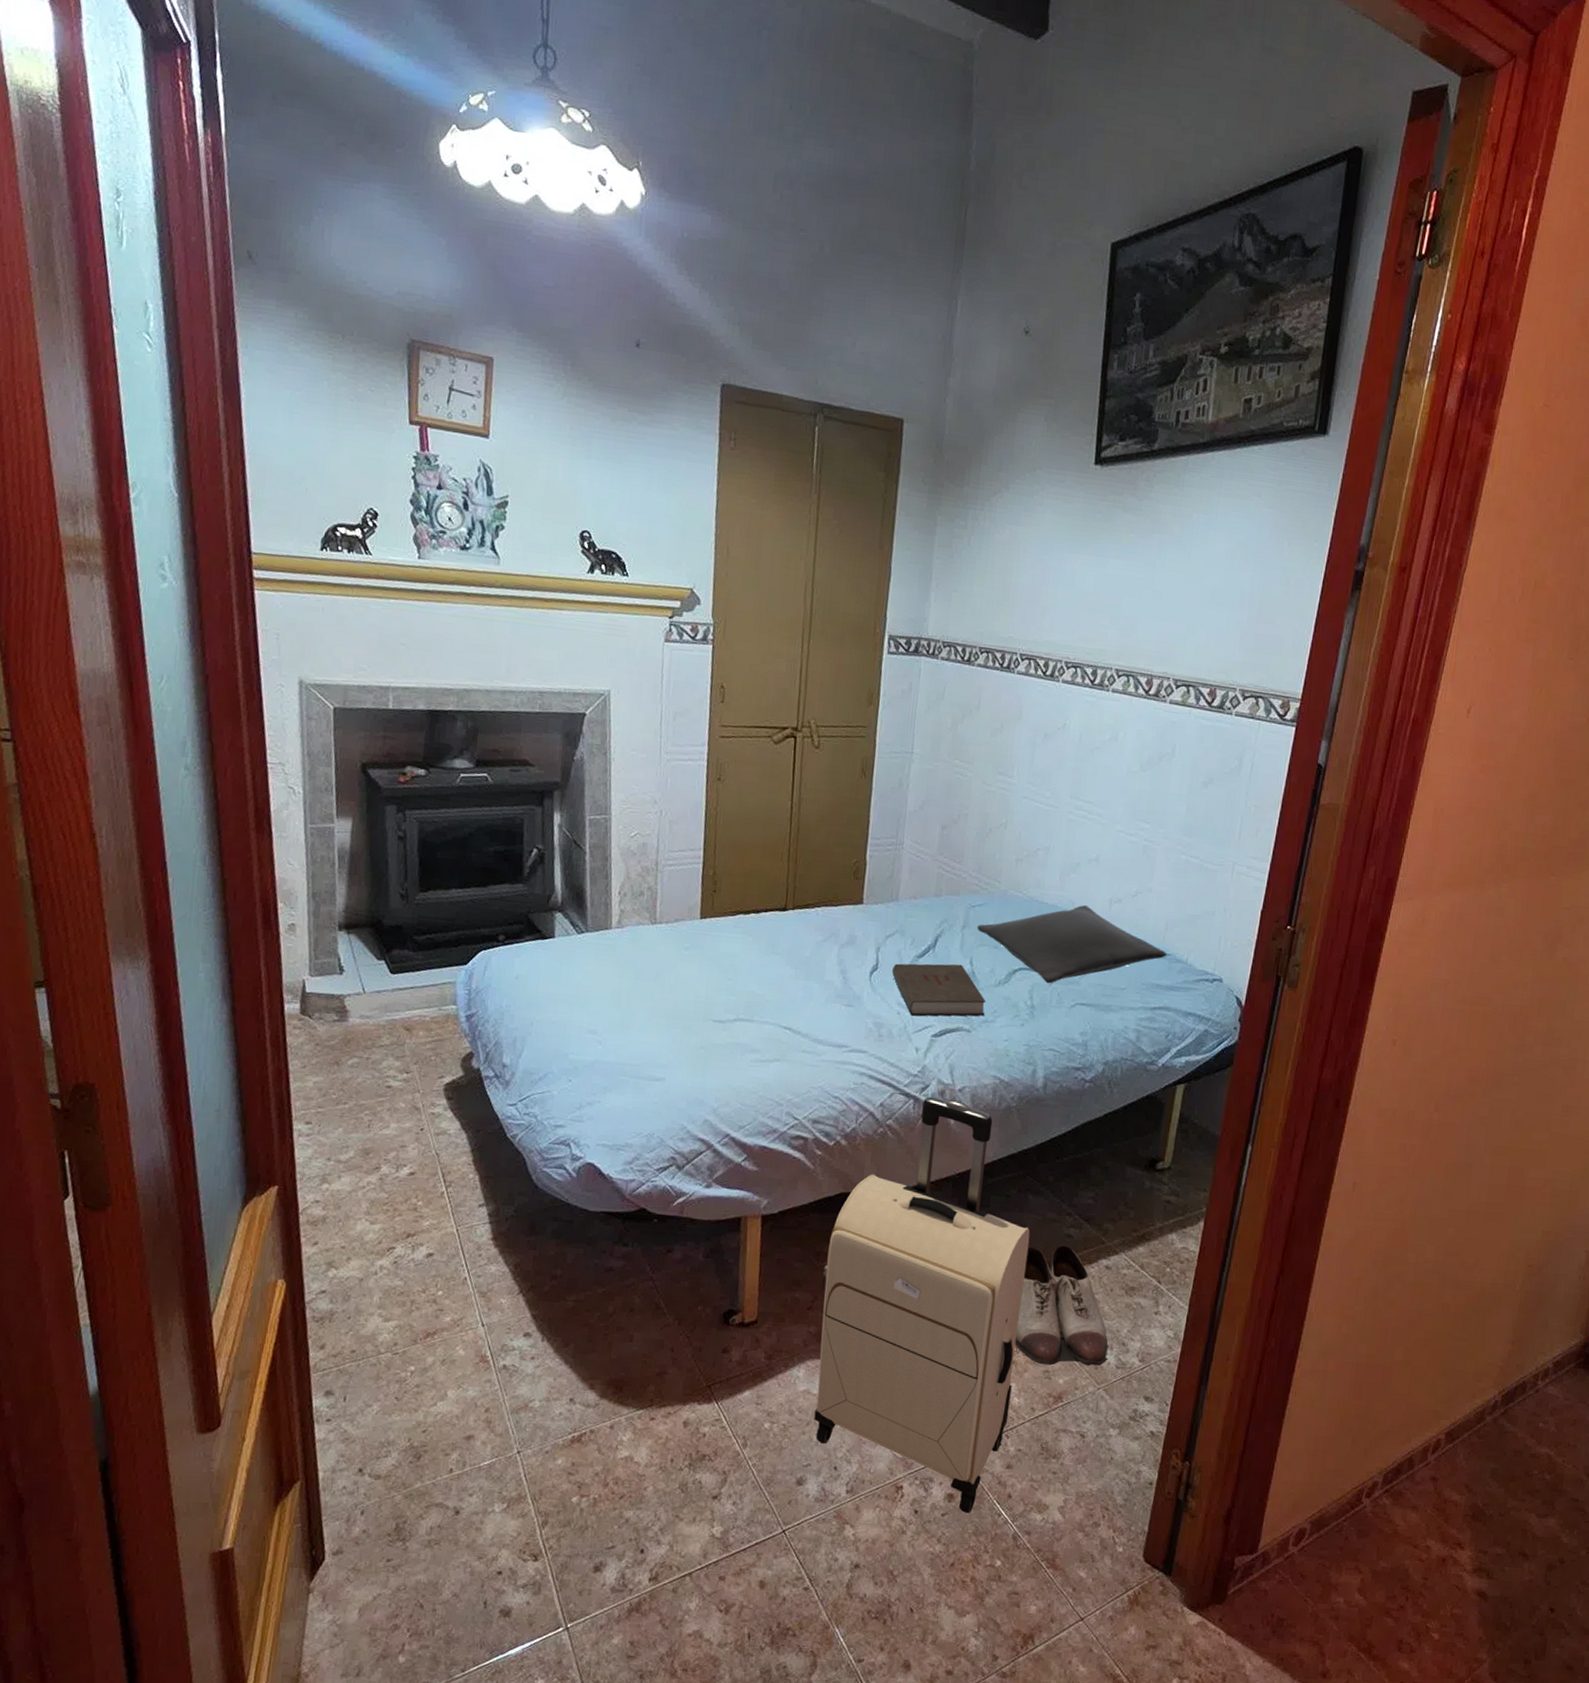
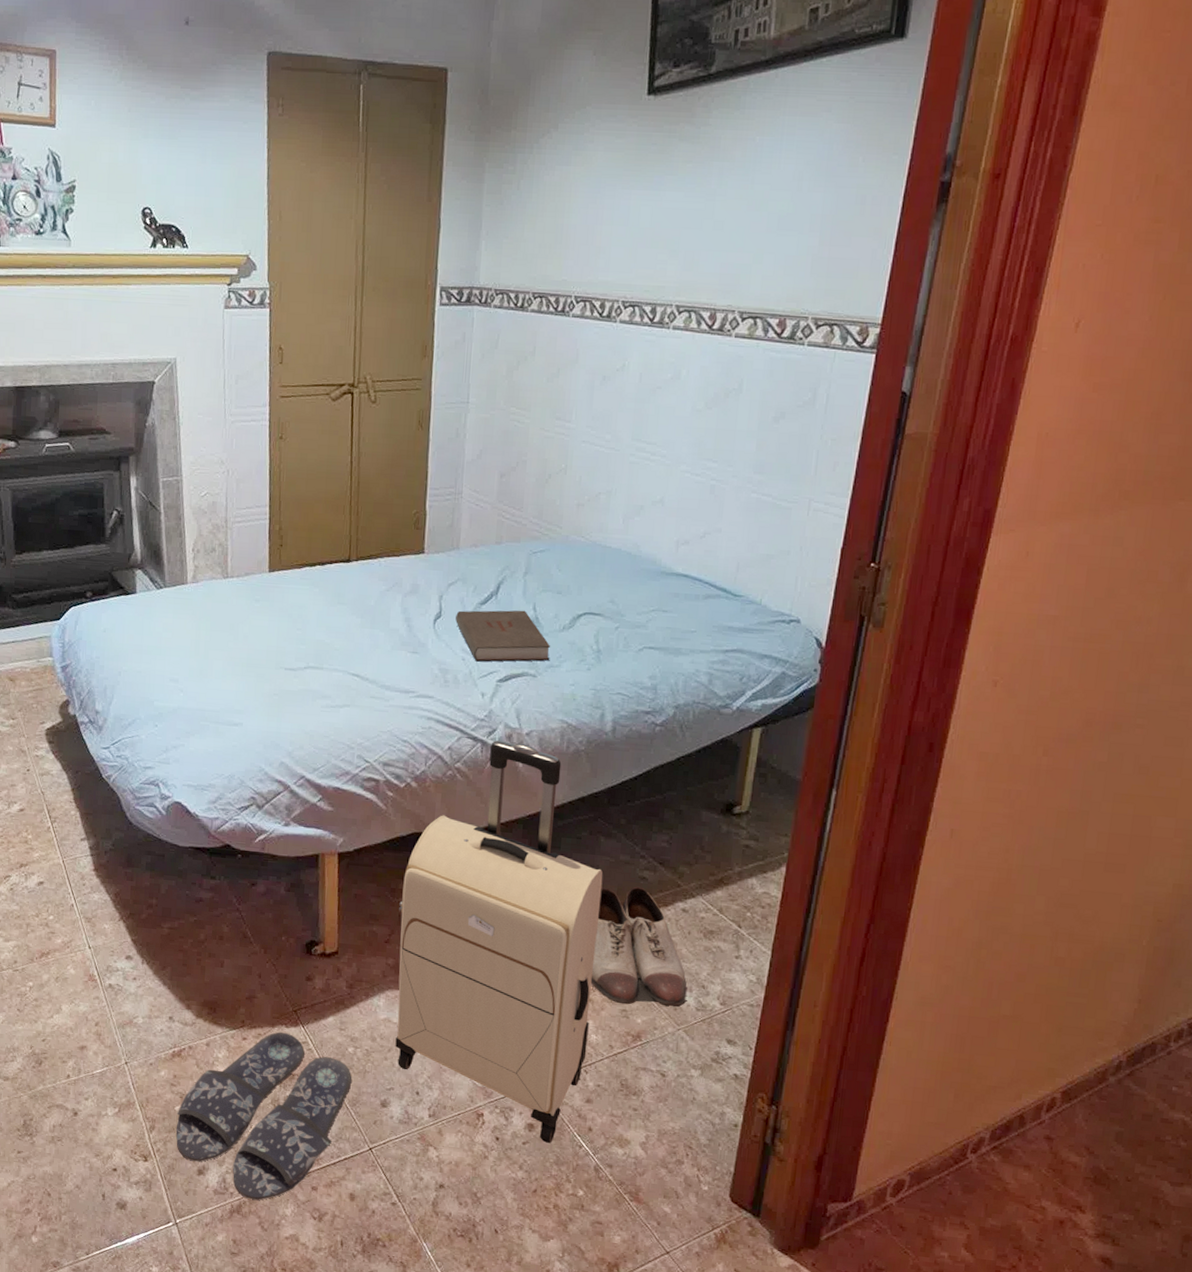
slippers: none [571,1409,767,1595] -> present [175,1032,351,1200]
pillow: present [977,904,1168,984] -> none [539,547,740,628]

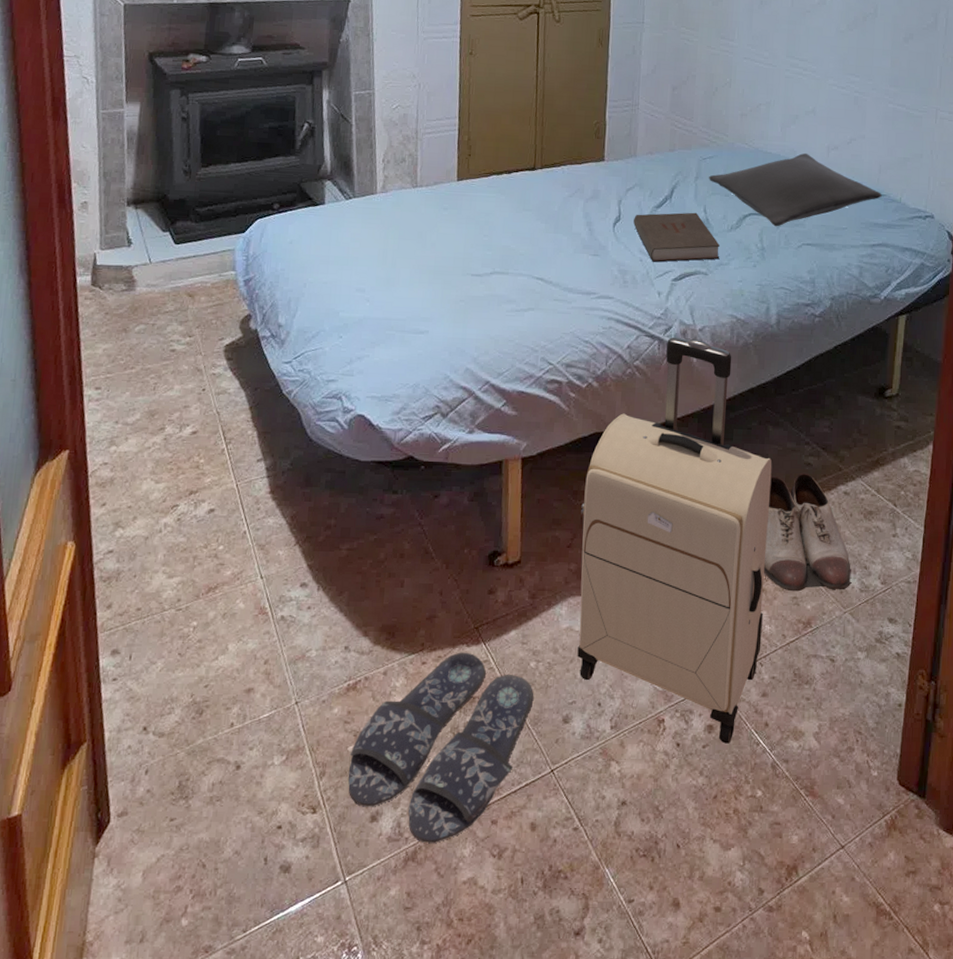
pillow: none [539,547,740,628] -> present [709,152,883,227]

